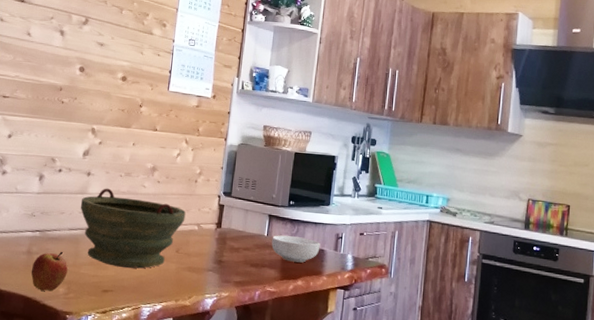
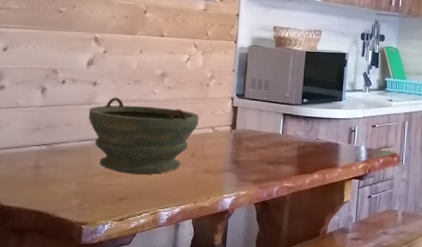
apple: present [31,251,68,292] -> none [40,163,80,204]
cereal bowl: present [271,235,320,263] -> none [287,132,335,157]

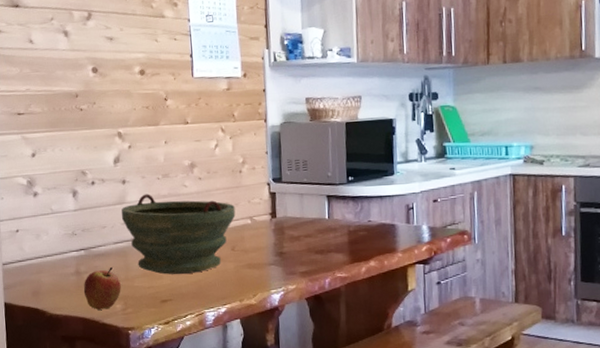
apple: none [40,163,80,204] -> present [83,266,121,310]

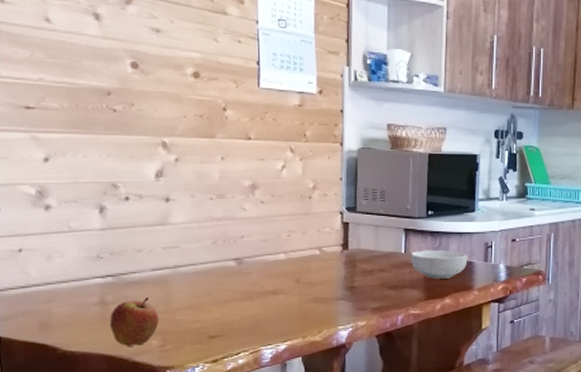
bowl: present [121,194,236,275] -> none [162,215,302,307]
cereal bowl: none [334,214,390,243] -> present [411,250,468,279]

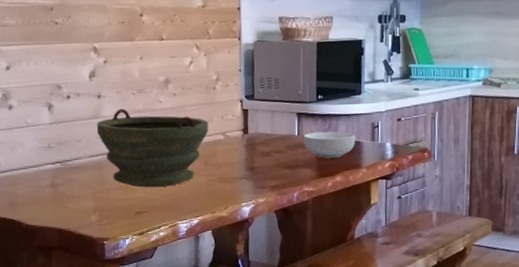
apple: present [109,297,159,346] -> none [59,179,97,221]
bowl: none [162,215,302,307] -> present [96,108,209,187]

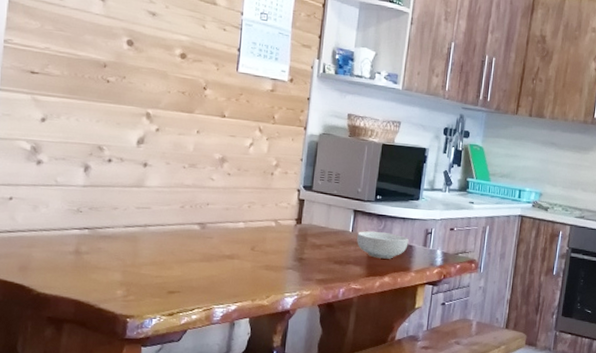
bowl: present [96,108,209,187] -> none [136,180,261,268]

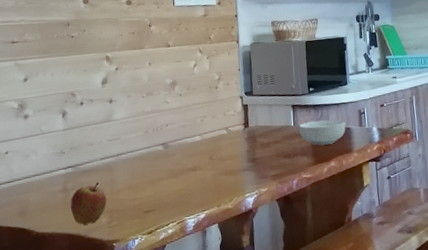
apple: none [81,250,126,294] -> present [70,182,107,225]

